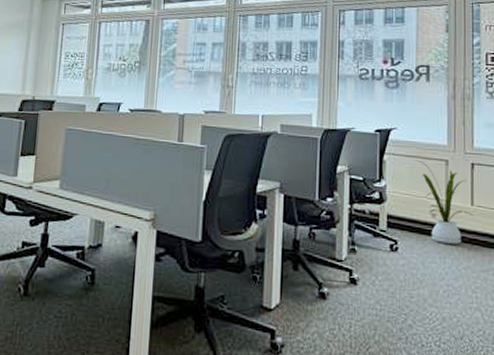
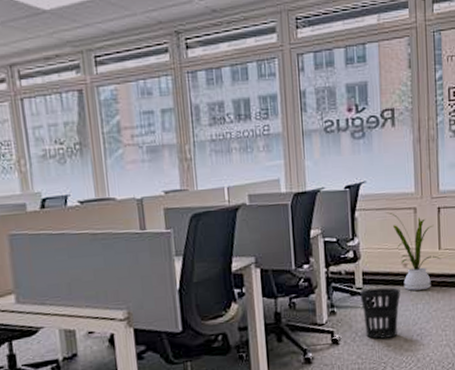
wastebasket: none [383,232,427,289] -> present [360,287,400,339]

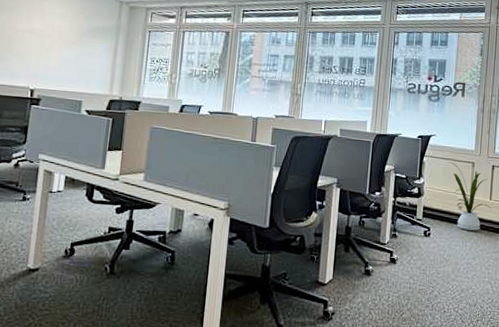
wastebasket: present [360,287,400,339] -> none [419,221,454,267]

